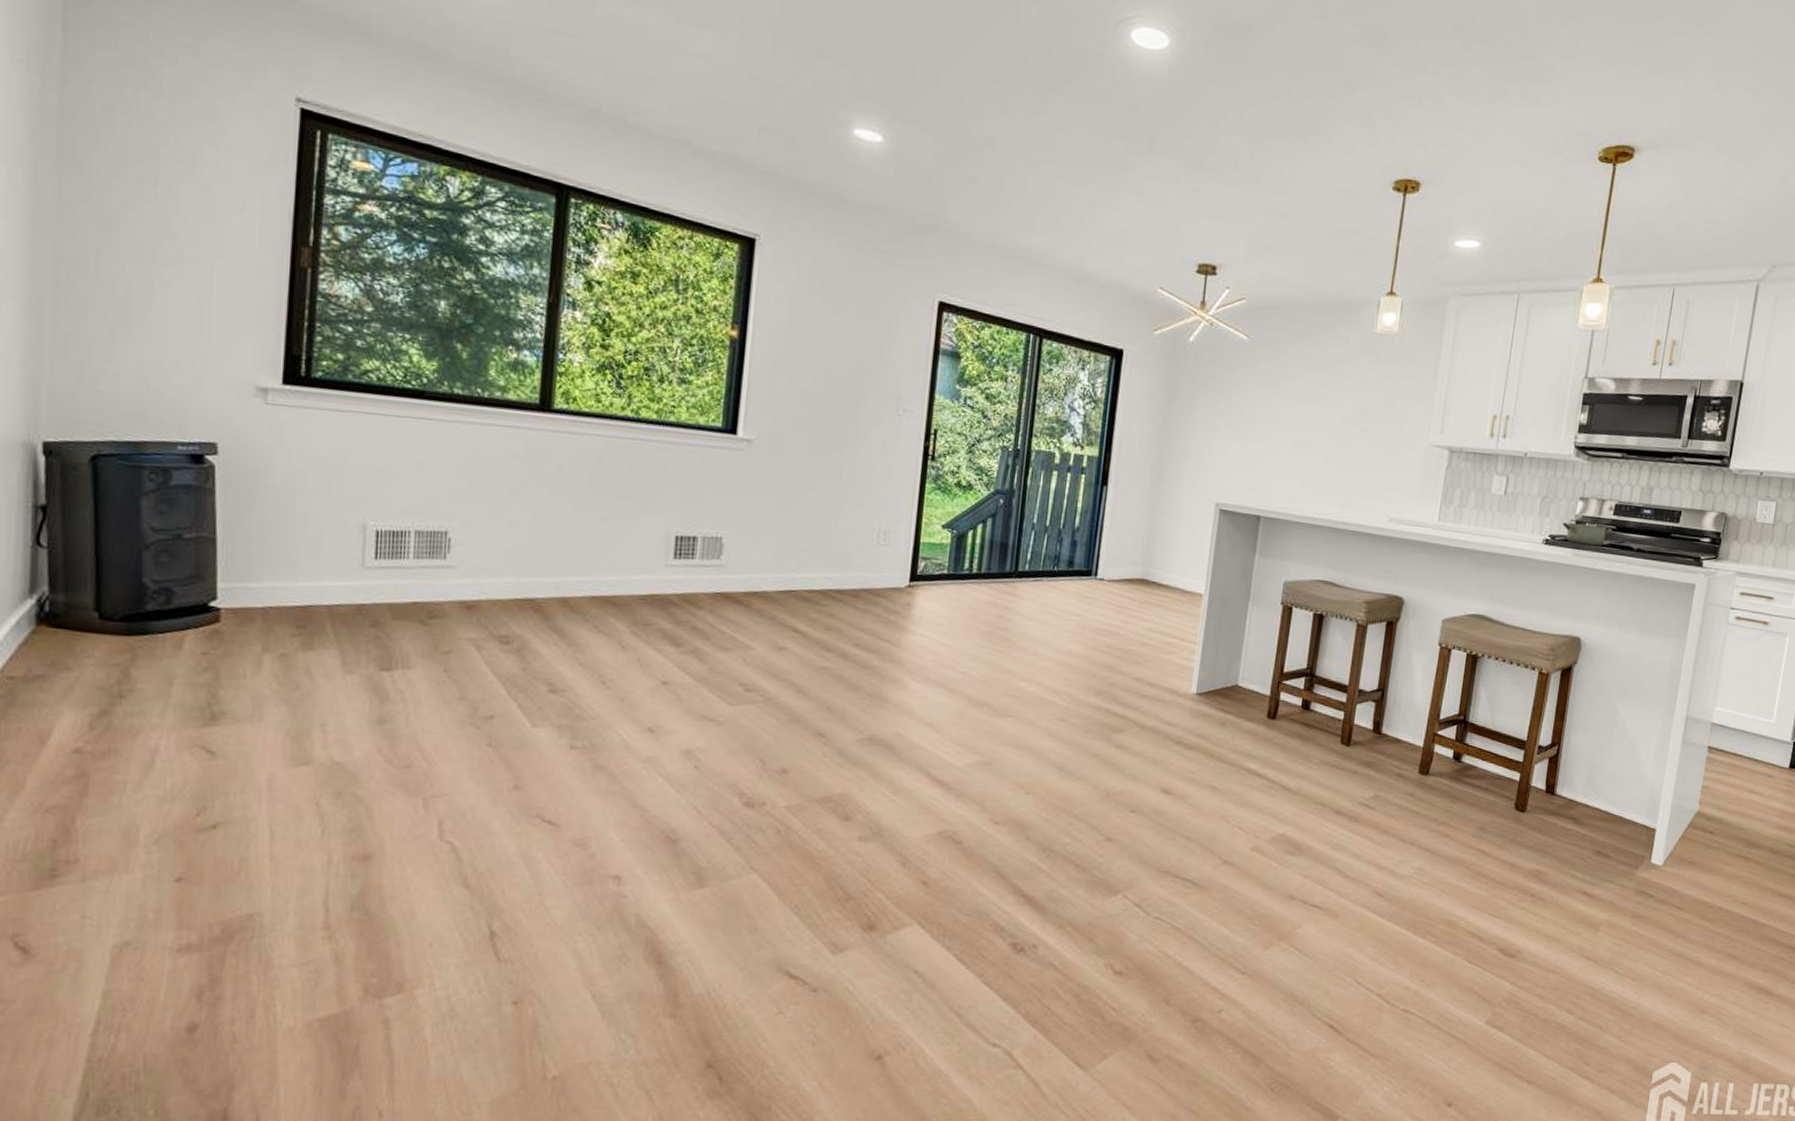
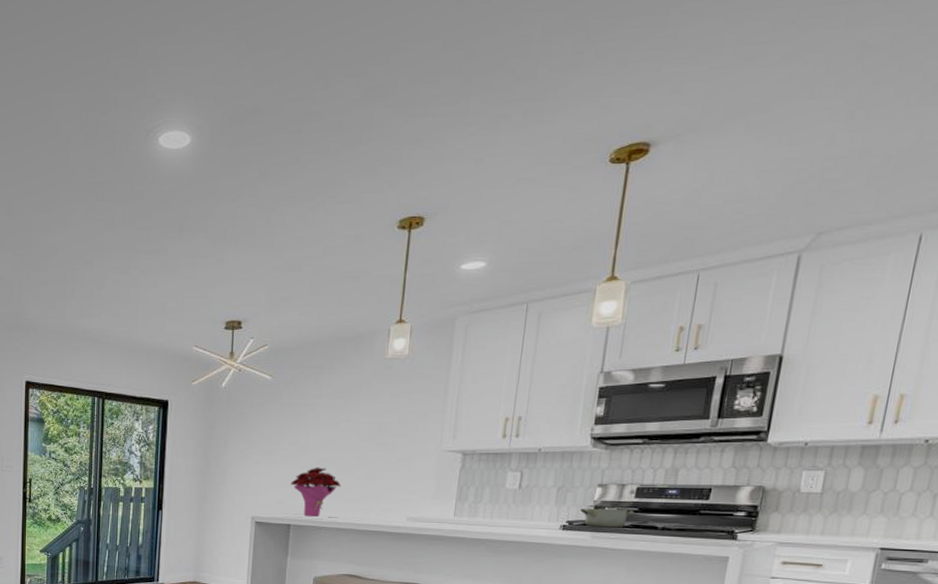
flower bouquet: none [1263,449,1320,510] -> present [290,467,342,518]

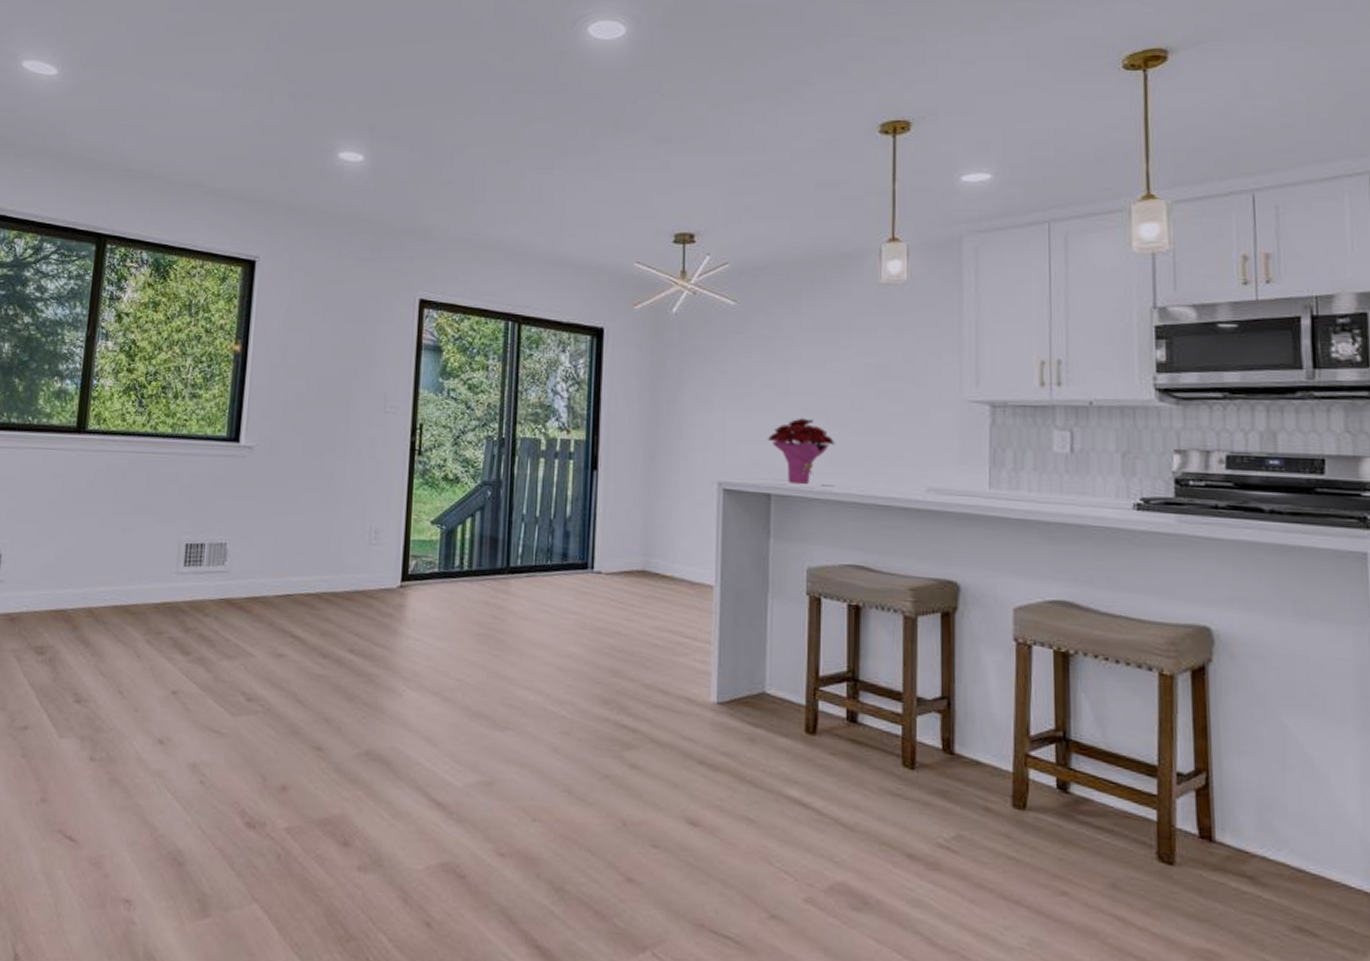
saucepan: present [580,505,634,529] -> none [1157,477,1229,511]

